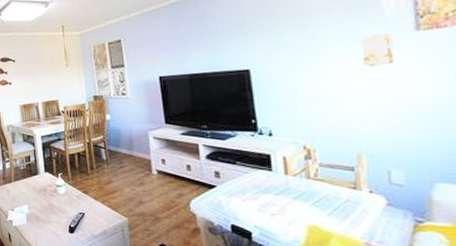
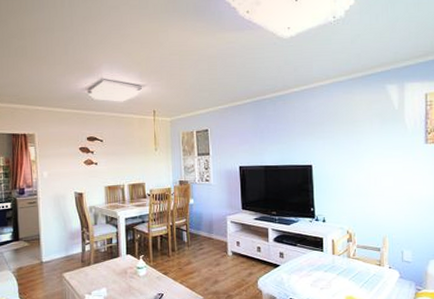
relief sculpture: present [360,33,395,67] -> none [390,144,412,169]

